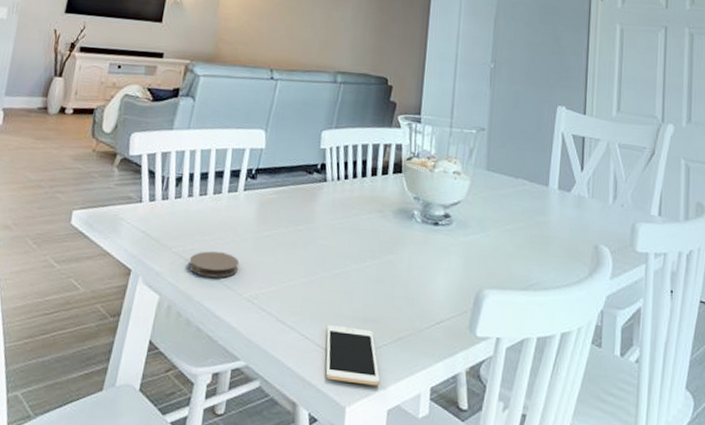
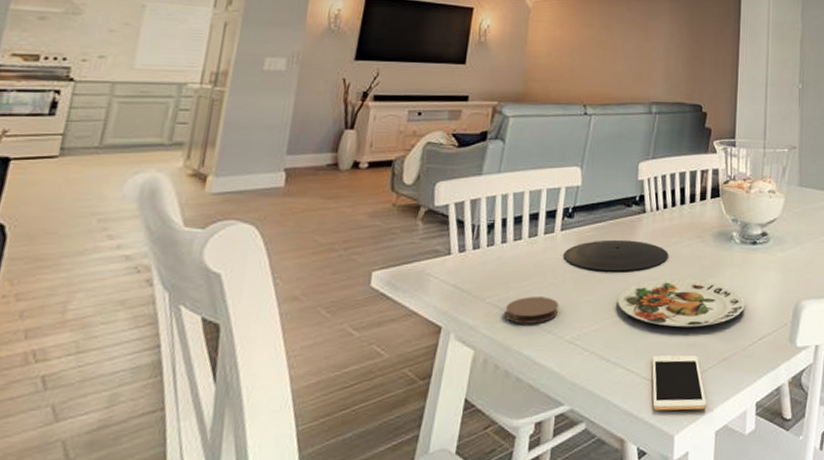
plate: none [245,204,348,238] -> present [563,240,669,271]
plate: none [295,249,424,302] -> present [617,278,745,327]

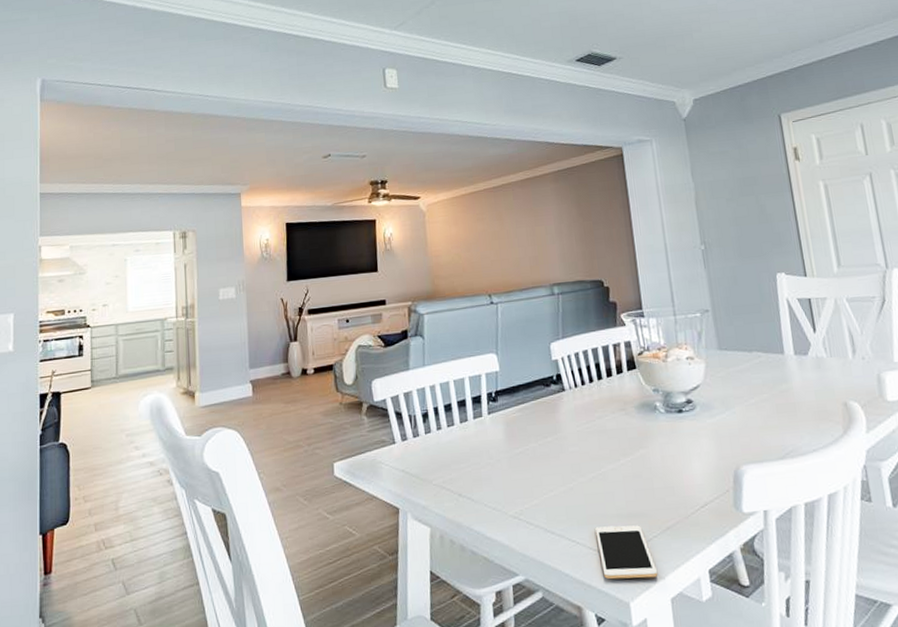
coaster: present [504,297,559,324] -> none [450,476,499,503]
plate: present [563,240,669,271] -> none [494,418,595,449]
plate: present [617,278,745,327] -> none [551,451,681,499]

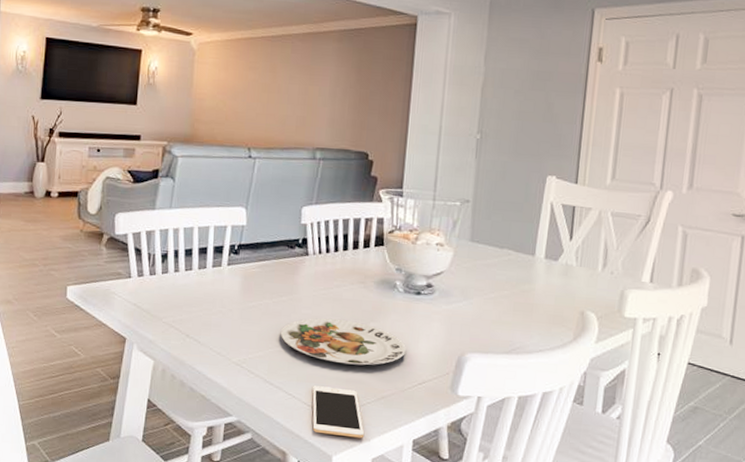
plate: none [551,451,681,499] -> present [280,318,406,366]

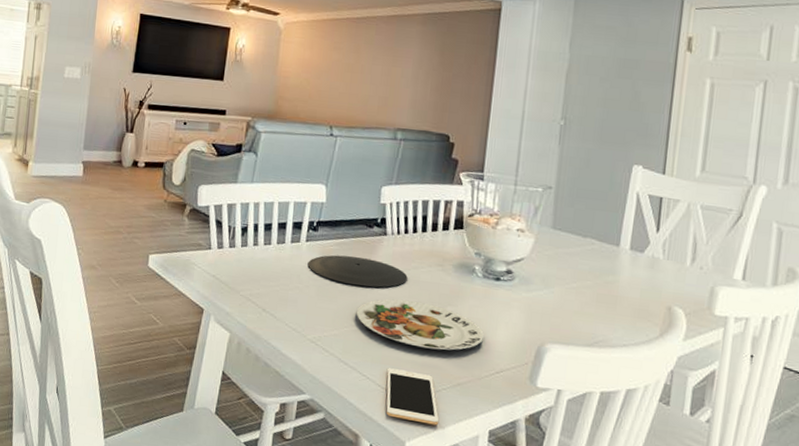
plate: none [230,277,330,307] -> present [307,255,408,288]

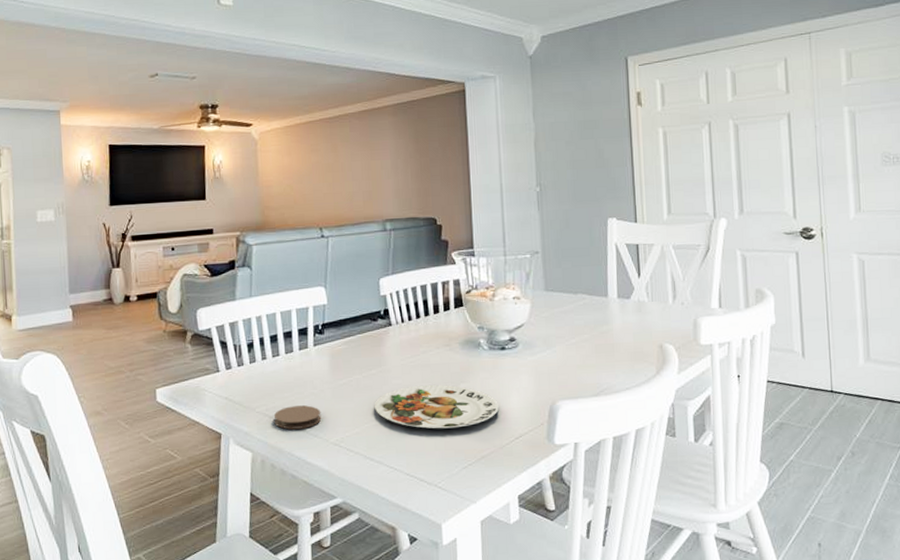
coaster: none [255,295,303,320] -> present [273,405,322,430]
plate: present [307,255,408,288] -> none [319,352,418,381]
cell phone: present [386,368,439,426] -> none [413,454,470,503]

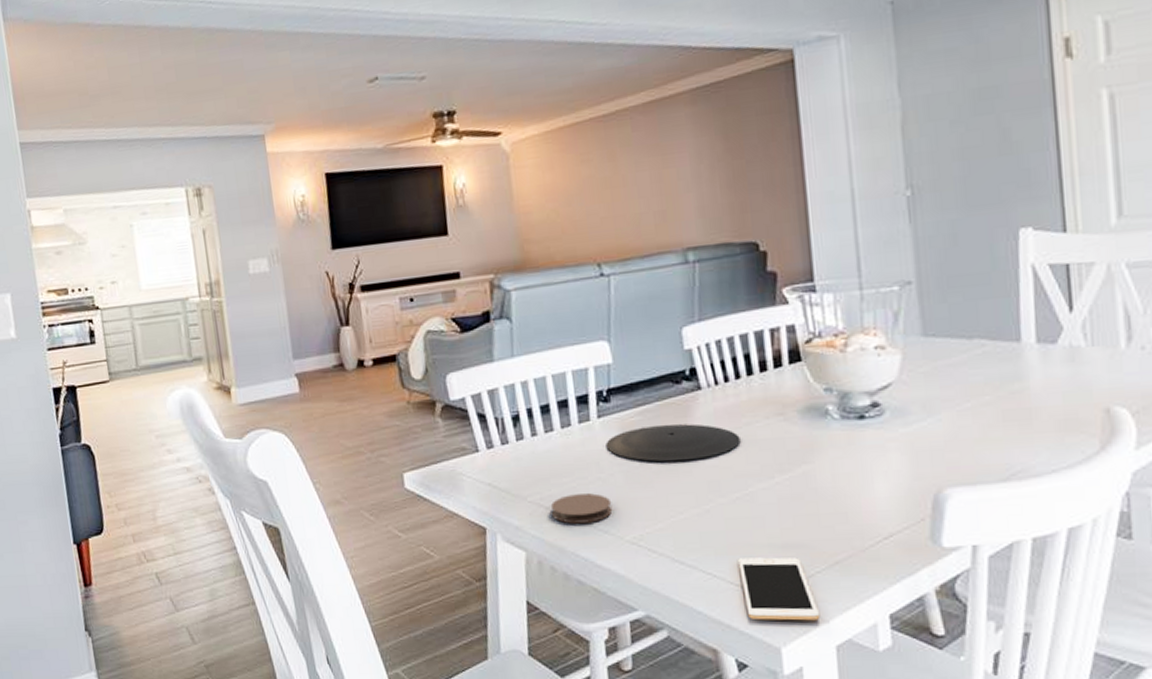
plate: none [319,352,418,381] -> present [605,424,741,462]
plate: present [374,385,499,429] -> none [681,466,858,525]
cell phone: none [413,454,470,503] -> present [738,557,821,621]

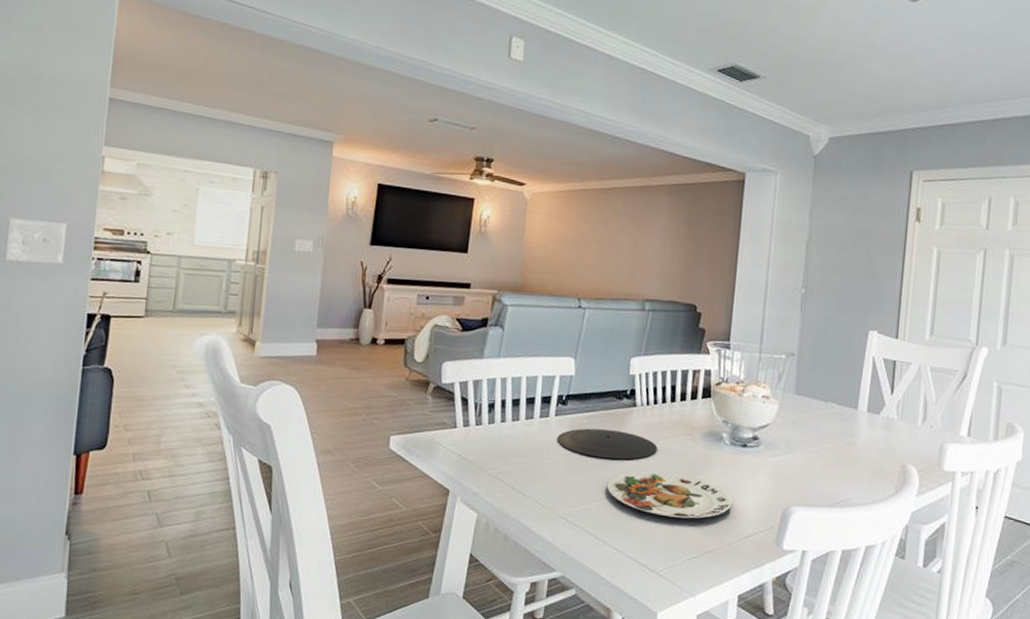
coaster: present [550,493,613,524] -> none [504,472,553,497]
plate: none [681,466,858,525] -> present [606,470,732,519]
cell phone: present [738,557,821,621] -> none [637,539,690,594]

